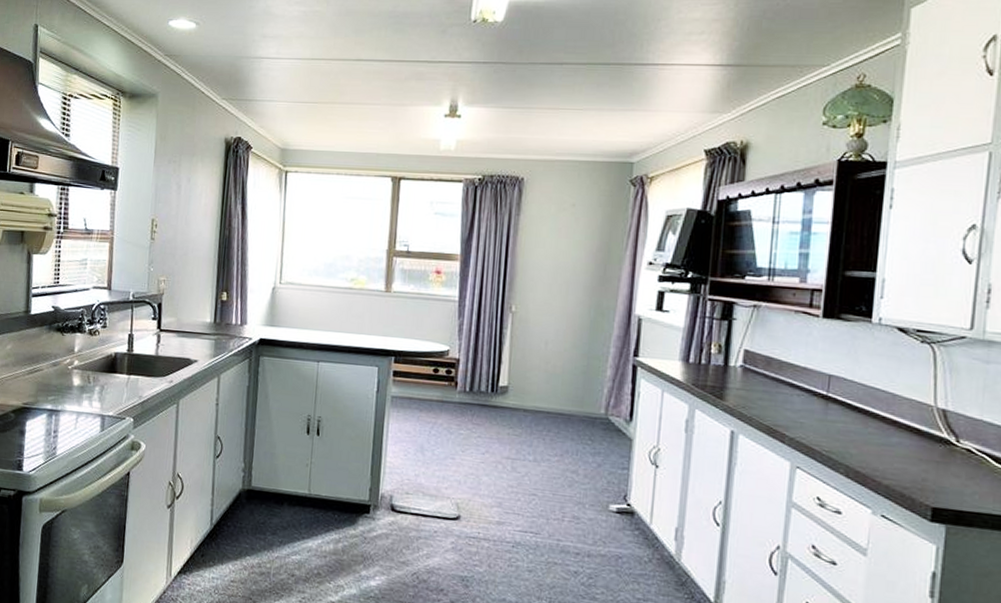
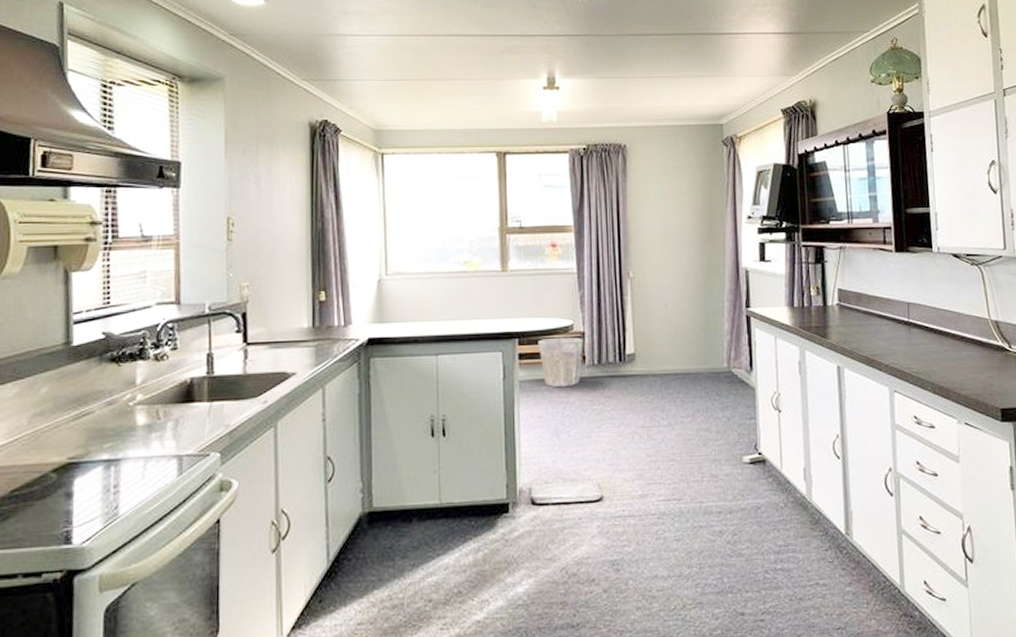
waste bin: none [412,360,458,408] -> present [538,337,584,387]

